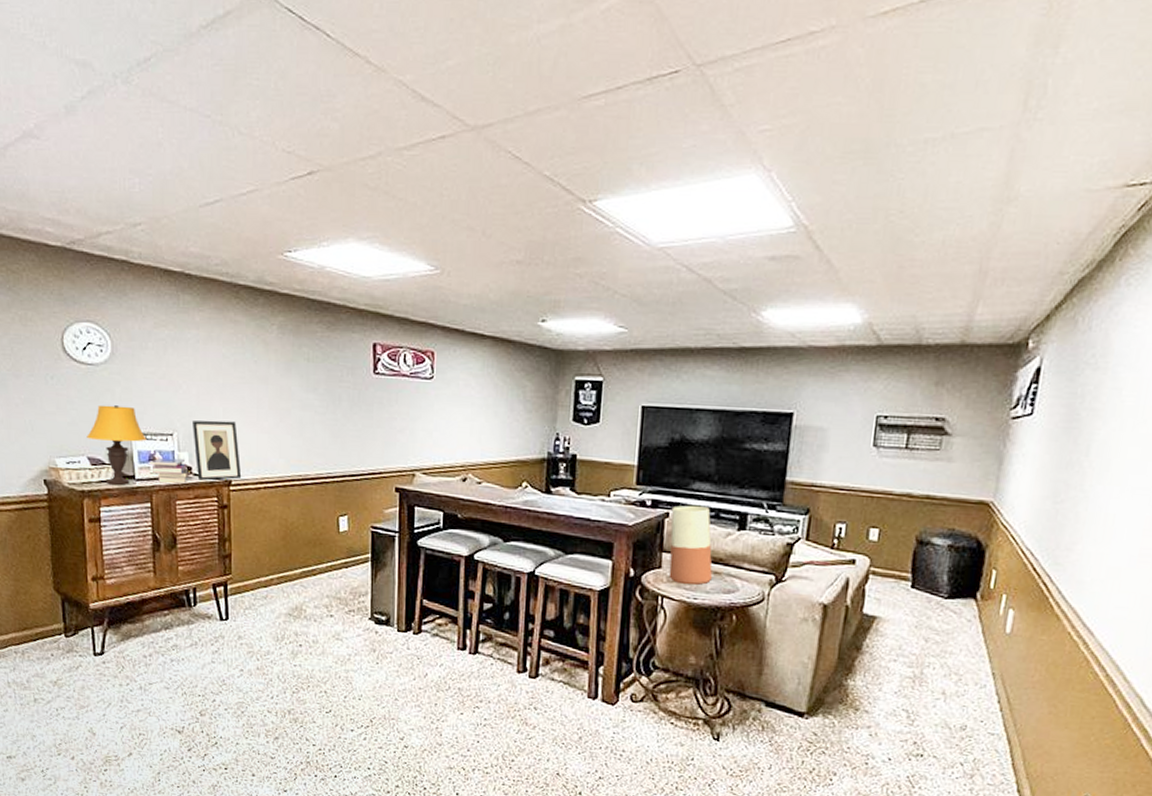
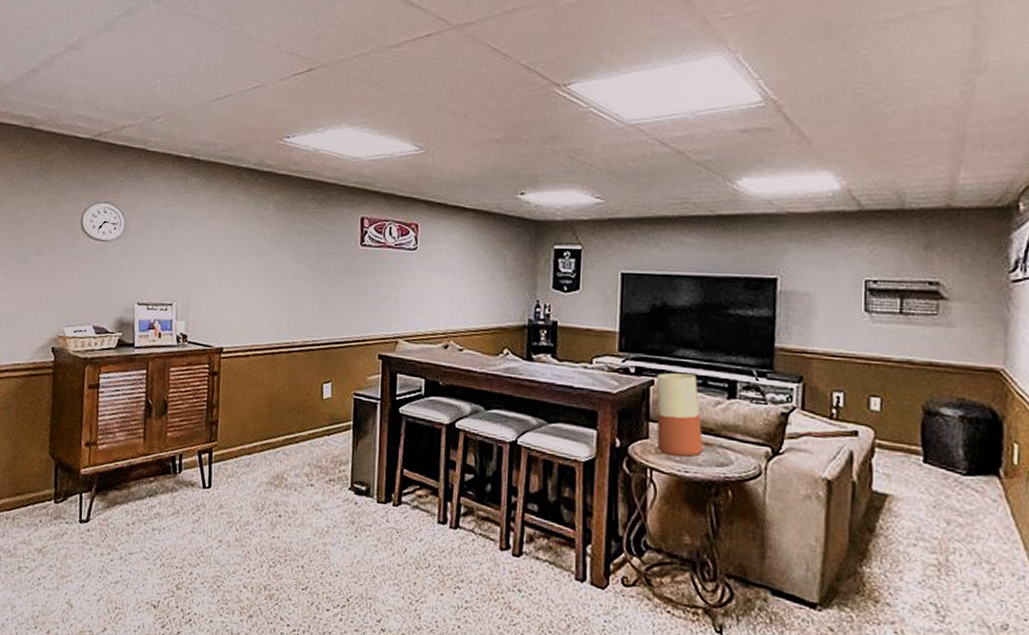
table lamp: present [87,405,147,486] -> none [94,277,148,354]
books: present [150,457,189,484] -> none [149,326,184,352]
picture frame: present [193,420,242,481] -> none [190,291,233,348]

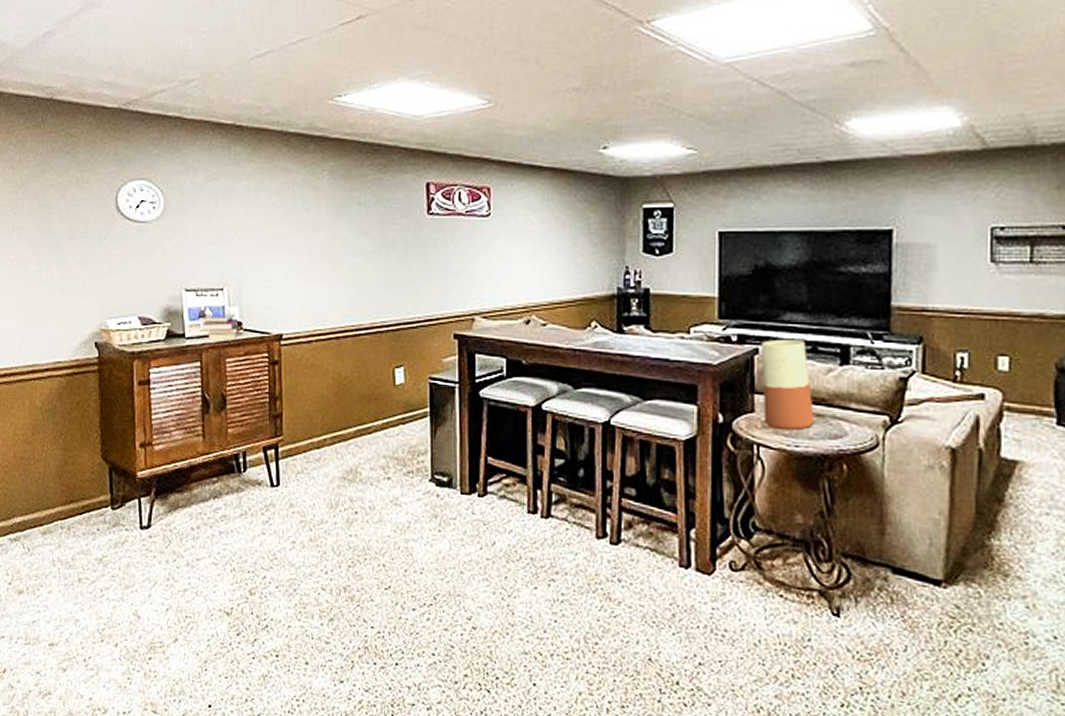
books: none [149,326,184,352] -> present [200,313,239,341]

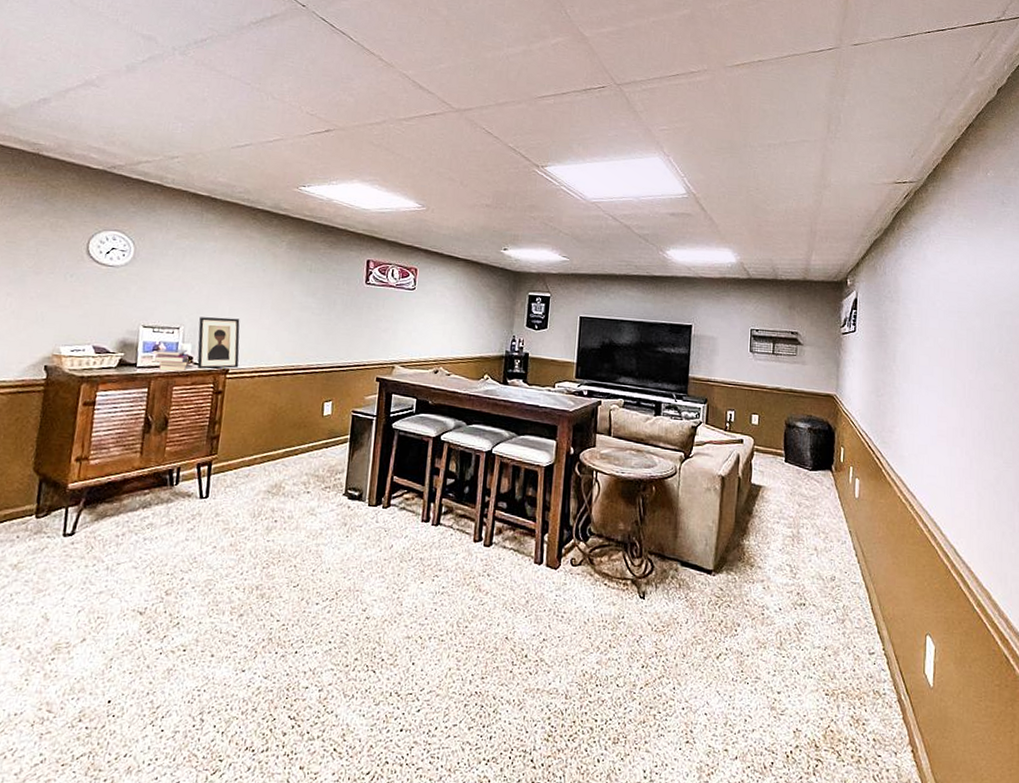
picture frame: none [243,272,293,336] -> present [197,317,240,369]
vase: present [760,338,814,431] -> none [602,395,636,462]

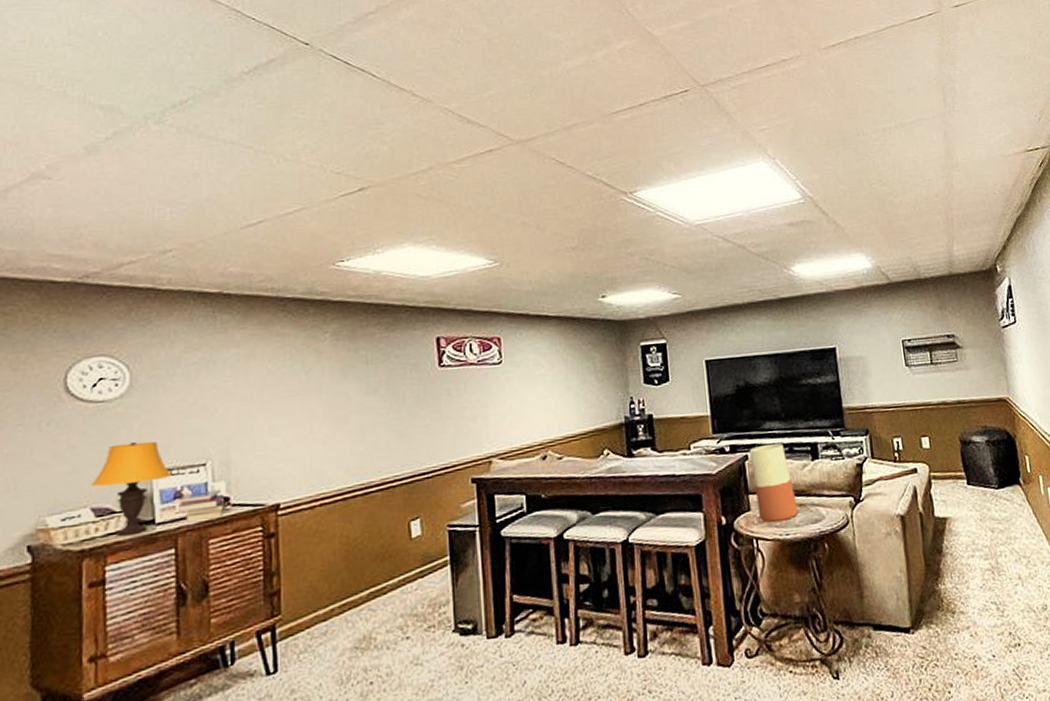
table lamp: none [95,300,154,373] -> present [91,441,172,537]
picture frame: present [197,317,240,369] -> none [231,438,293,511]
vase: none [602,395,636,462] -> present [749,442,798,524]

